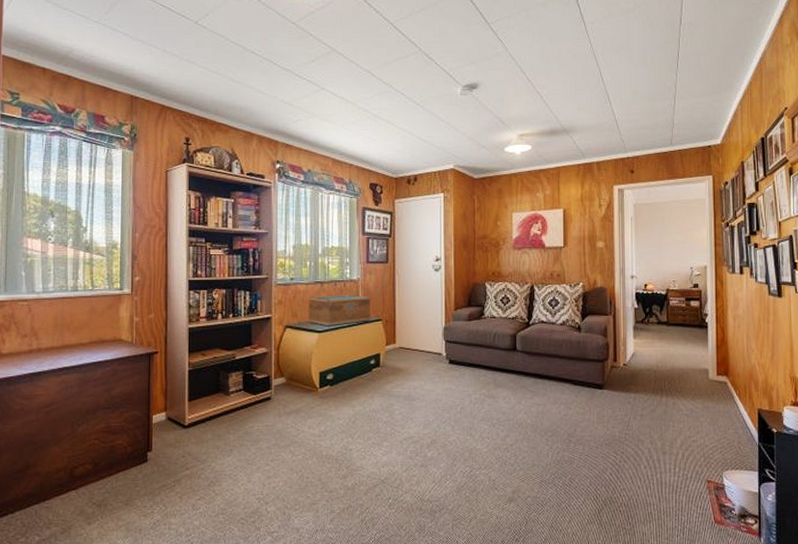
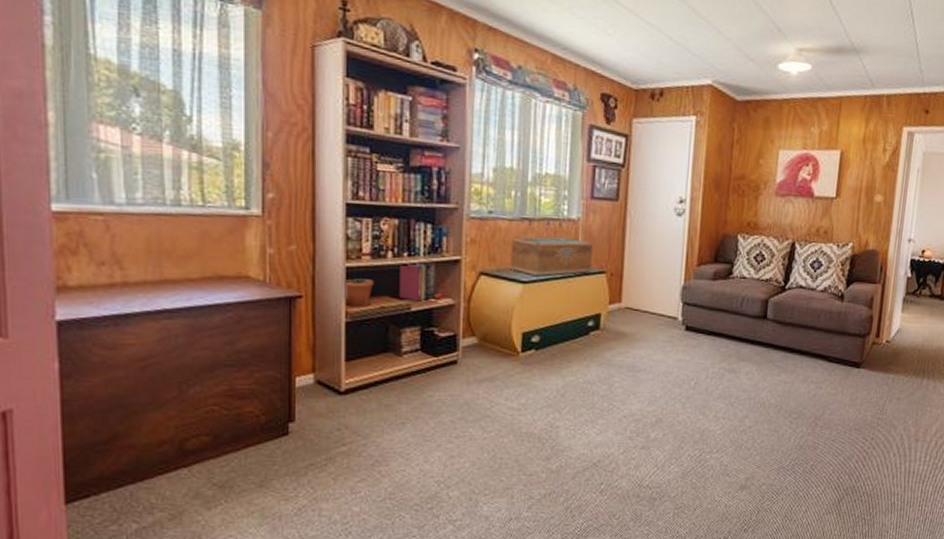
planter: none [186,336,209,359] -> present [343,278,375,308]
books: none [227,319,253,351] -> present [399,259,436,302]

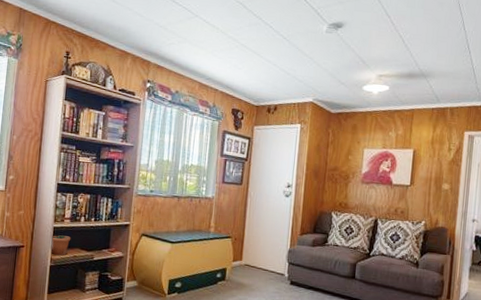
books: present [399,259,436,302] -> none [86,223,113,253]
decorative box: present [510,237,593,277] -> none [163,209,222,239]

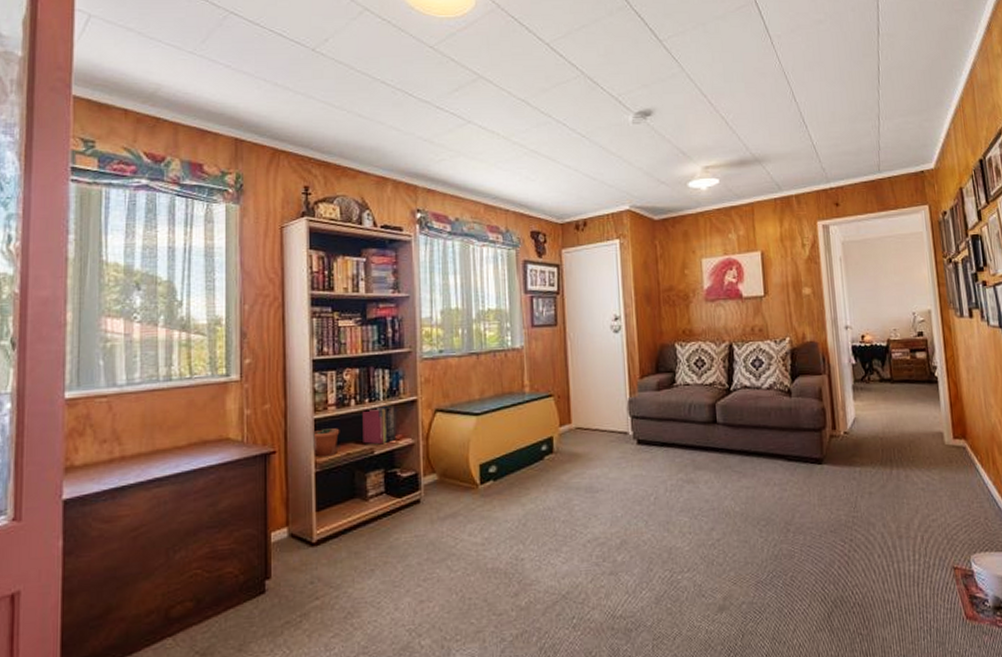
books: none [86,223,113,253] -> present [362,403,395,445]

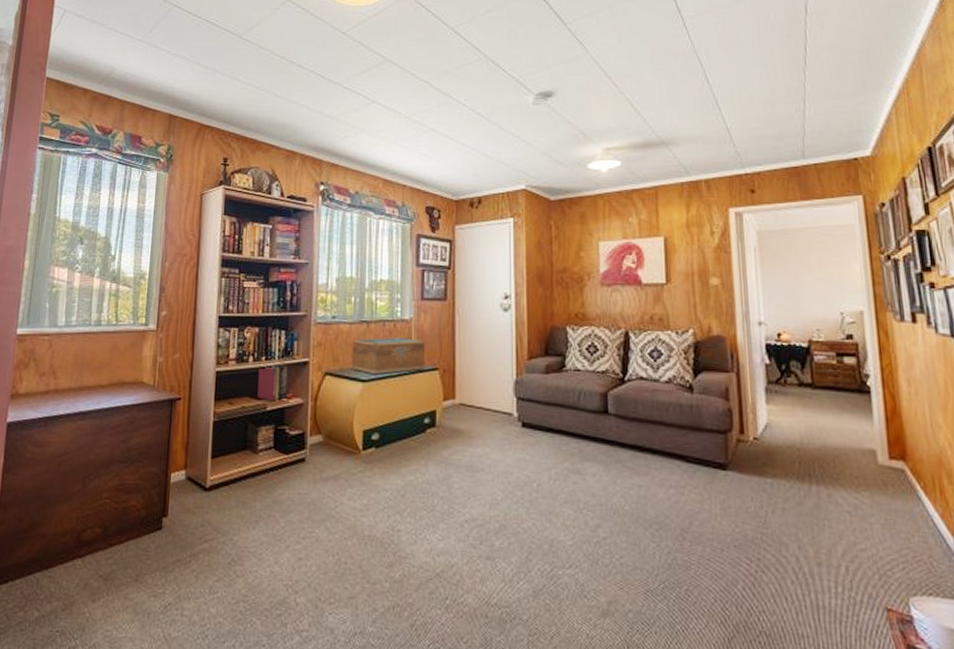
planter: present [312,428,340,458] -> none [213,381,238,408]
decorative box: none [462,367,539,408] -> present [351,337,425,375]

